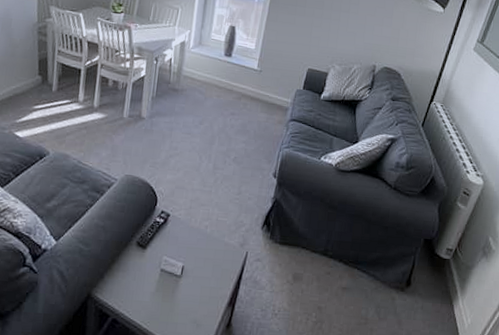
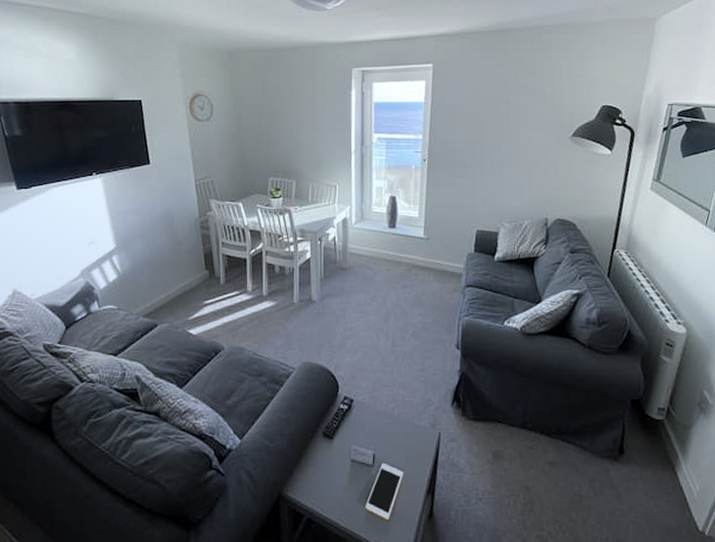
cell phone: none [168,274,209,326] -> present [365,462,404,519]

